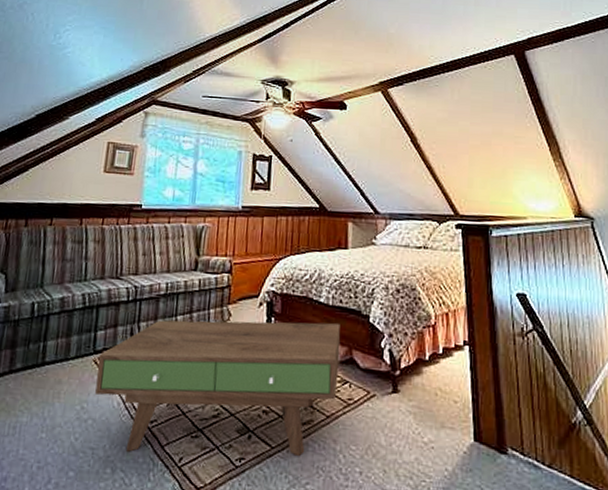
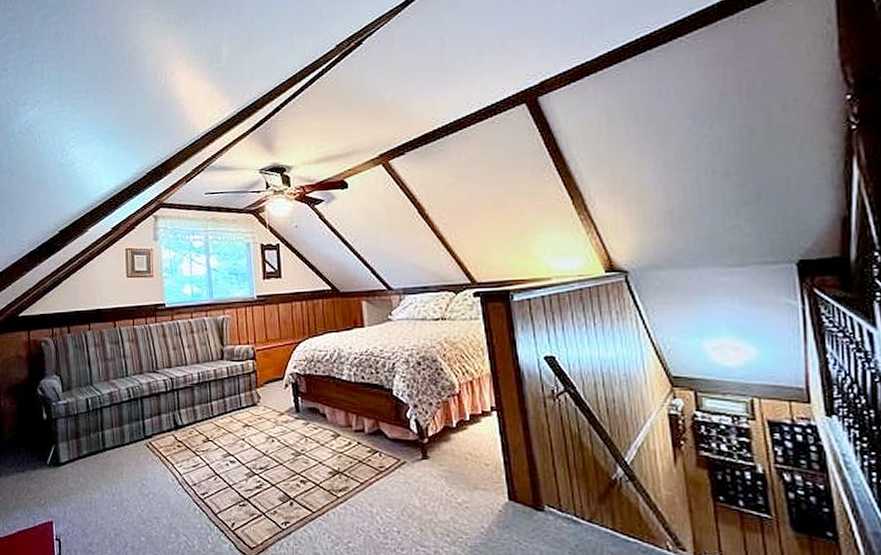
coffee table: present [95,320,341,457] -> none [149,398,368,520]

